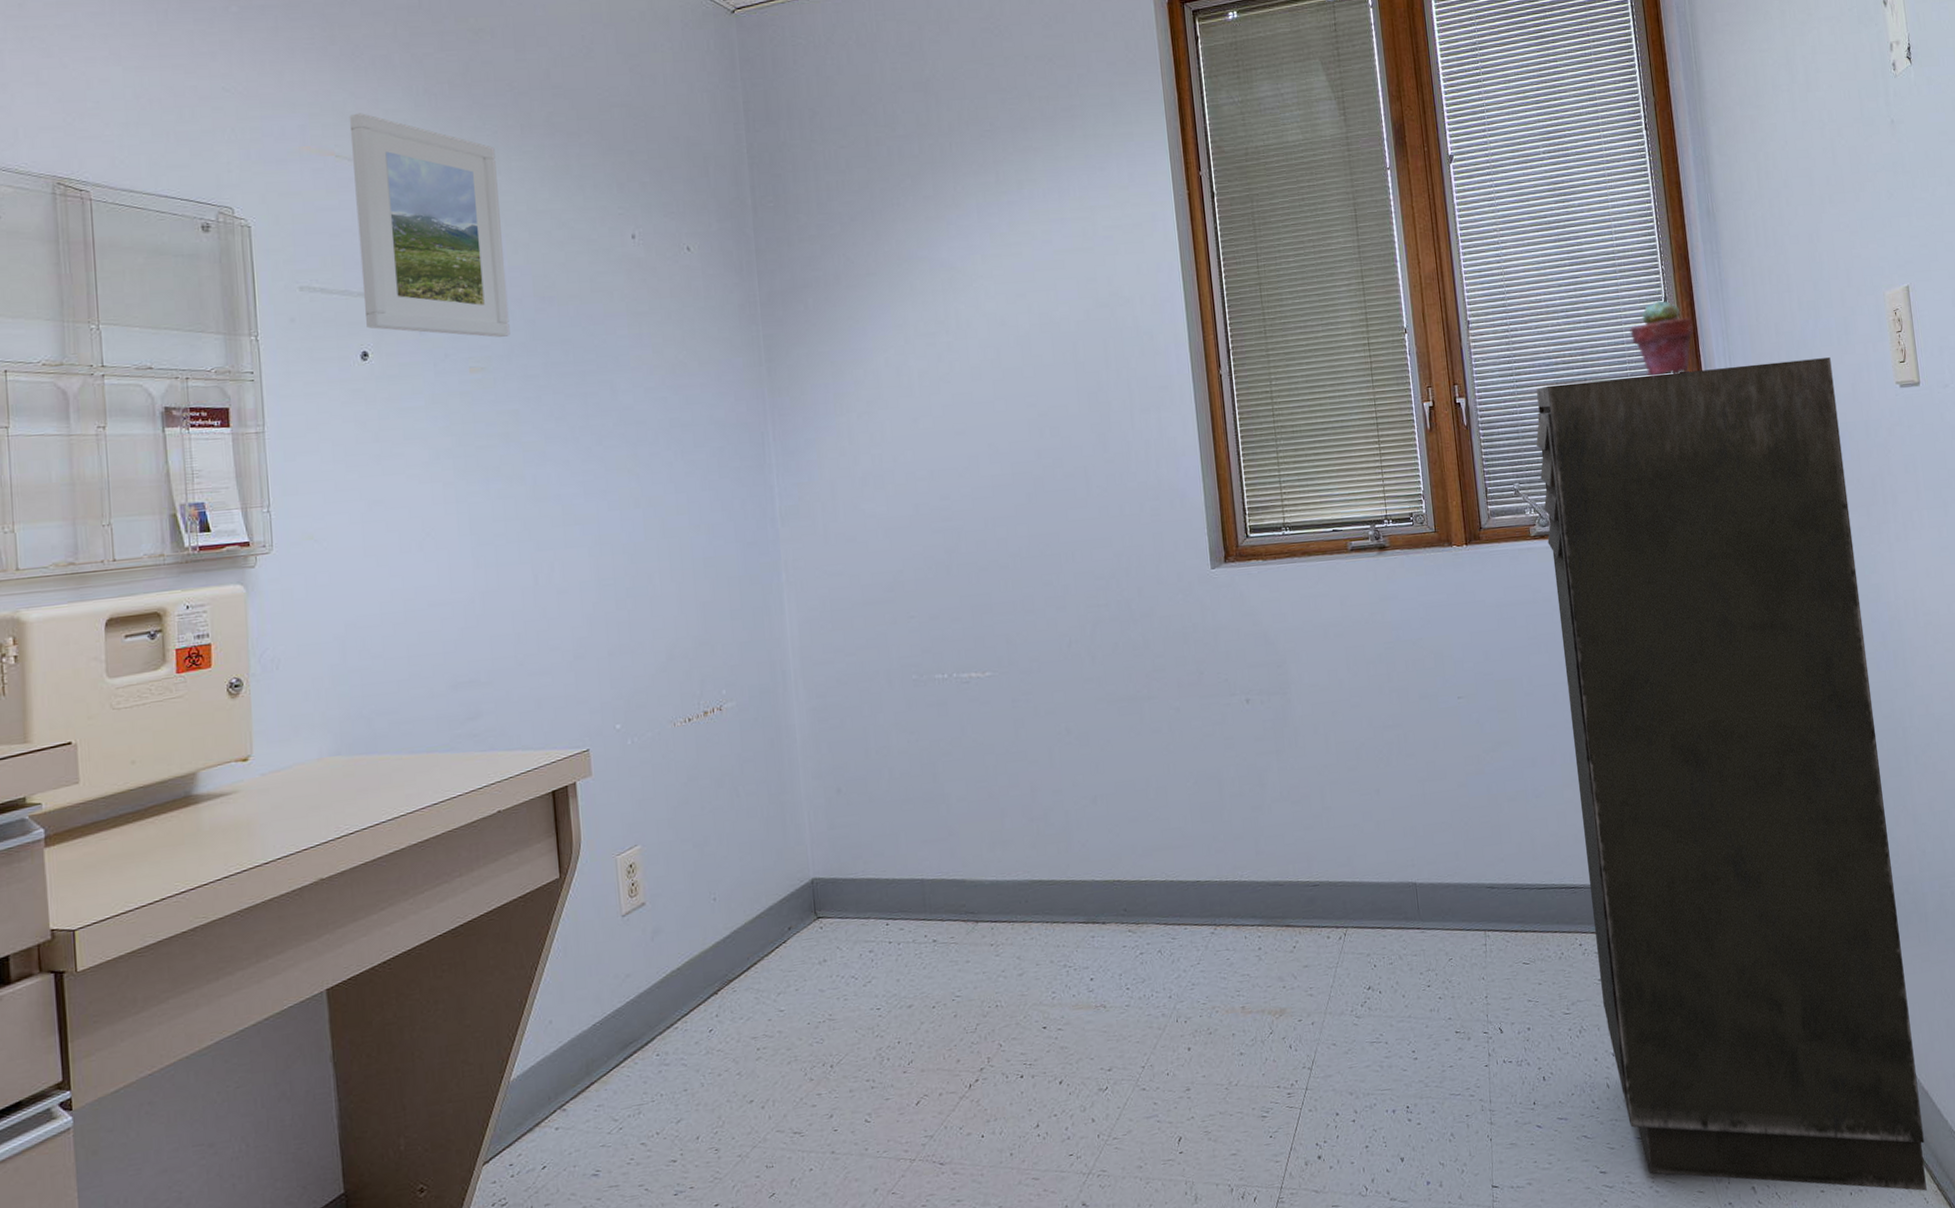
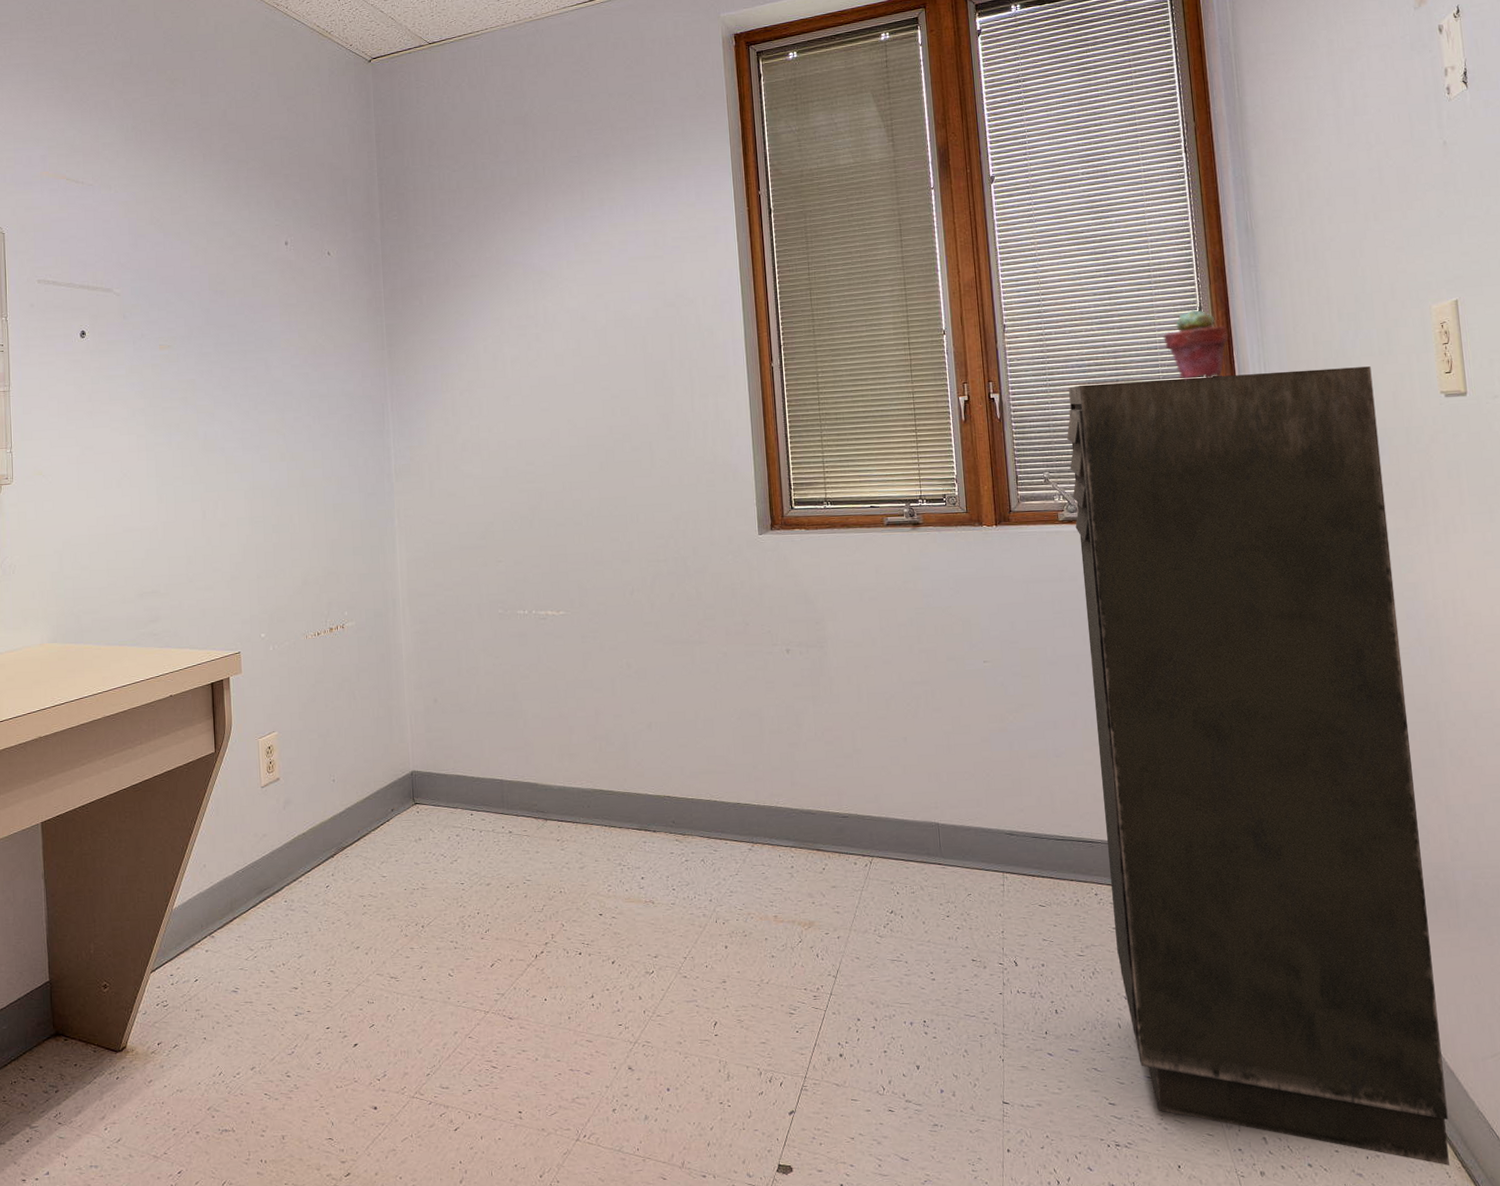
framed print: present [349,113,510,337] -> none [77,146,191,322]

